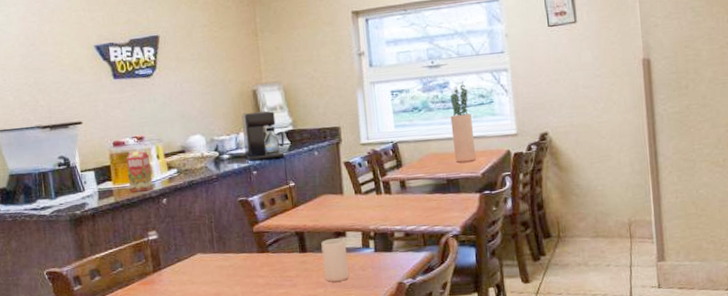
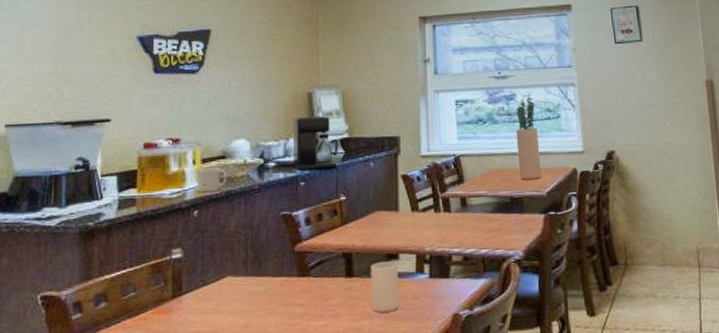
juice carton: present [126,150,153,193] -> none [156,154,185,202]
mug: none [161,160,189,183] -> present [196,166,227,193]

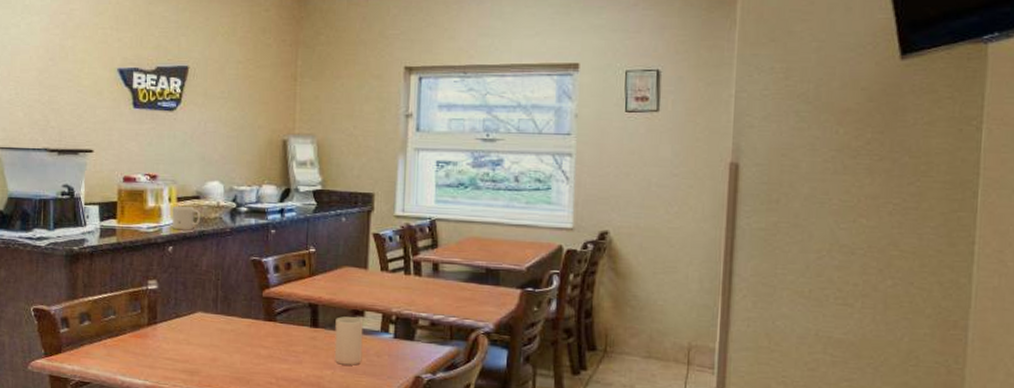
coffee maker: present [293,115,338,172] -> none [265,164,311,220]
vase: present [516,94,542,180] -> none [498,160,524,252]

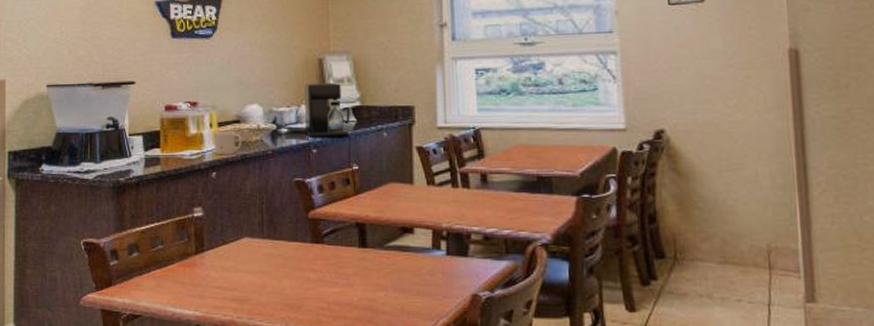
coffee maker: none [265,164,311,220] -> present [304,82,350,139]
cup: present [334,317,364,366] -> none [384,235,415,286]

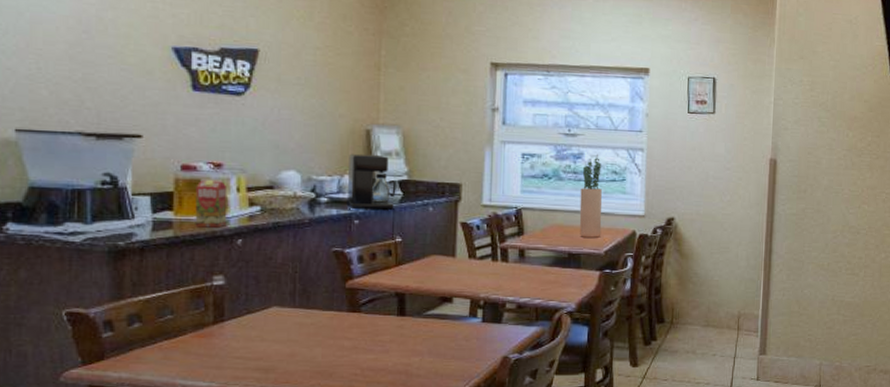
juice carton: none [177,117,203,162] -> present [195,179,228,228]
mug: present [213,130,242,155] -> none [241,196,275,222]
vase: none [544,62,574,158] -> present [579,154,602,238]

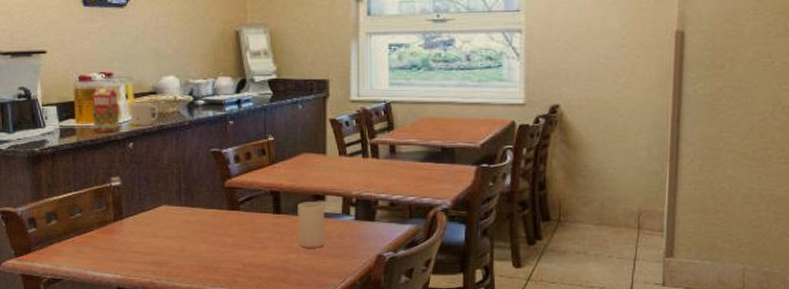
mug: none [241,196,275,222] -> present [130,101,159,126]
coffee maker: present [348,153,396,210] -> none [221,55,266,111]
cup: none [422,304,452,351] -> present [297,202,325,248]
vase: present [579,154,602,238] -> none [452,39,477,130]

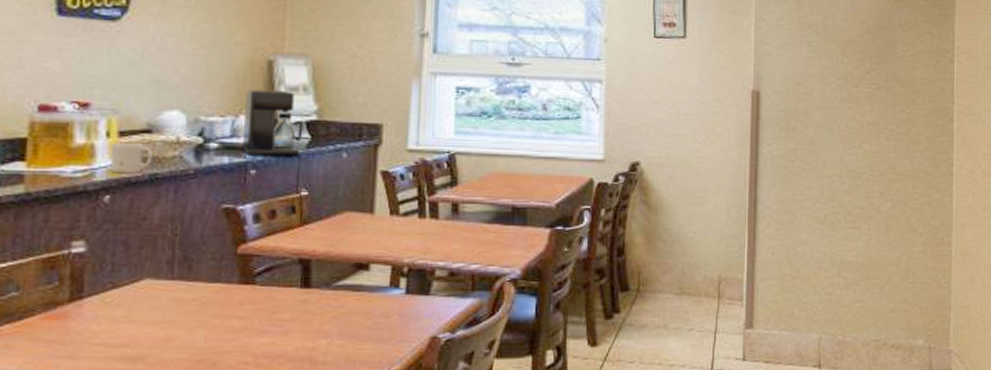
juice carton: present [92,88,119,133] -> none [52,121,95,182]
coffee maker: none [221,55,266,111] -> present [243,89,303,158]
cup: present [297,202,325,248] -> none [331,272,368,331]

